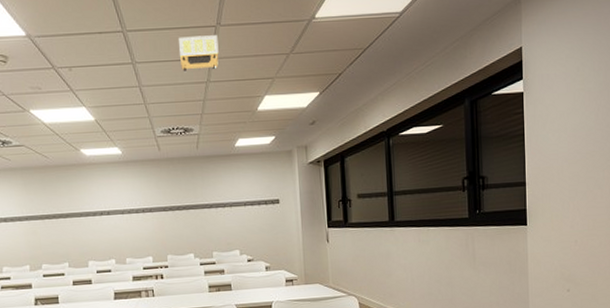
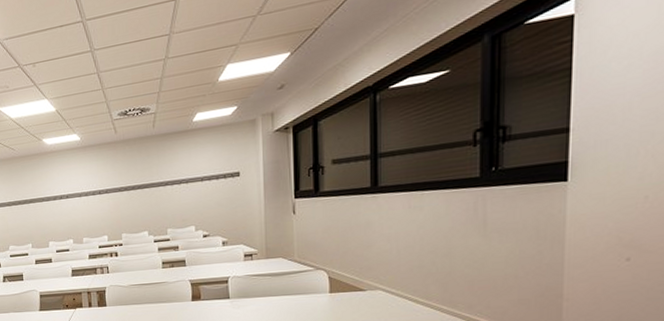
projector: present [179,35,219,73] -> none [137,9,178,53]

